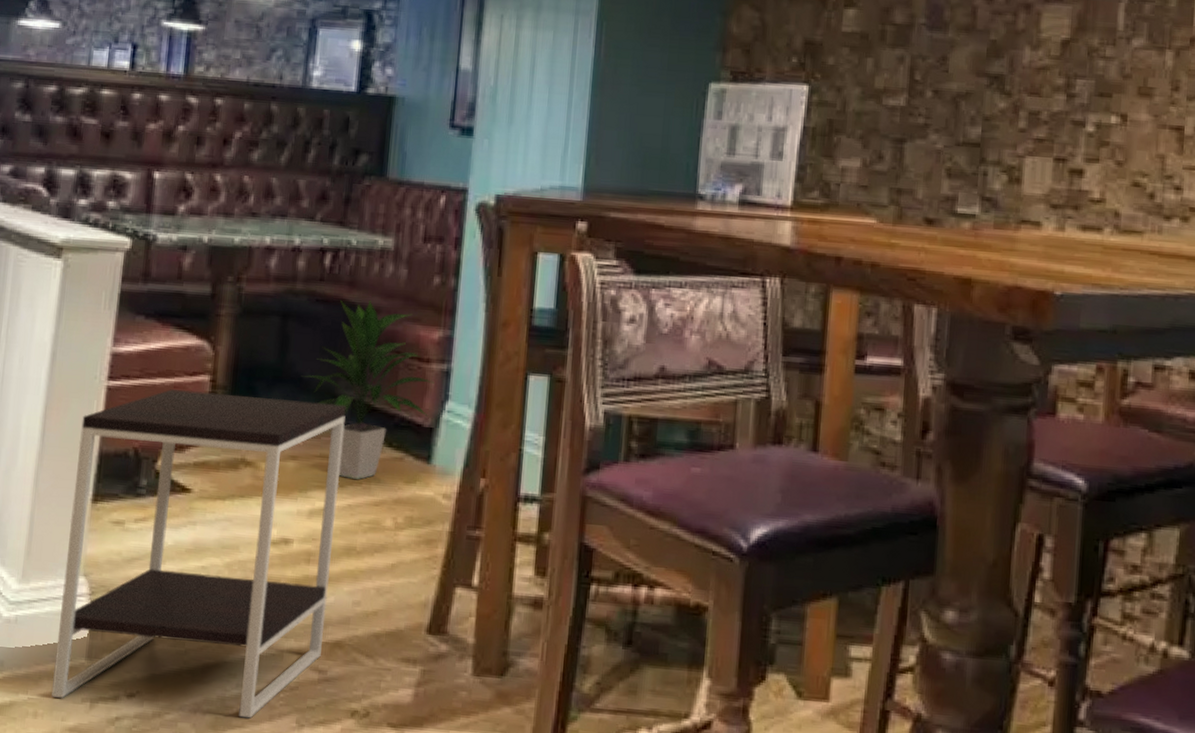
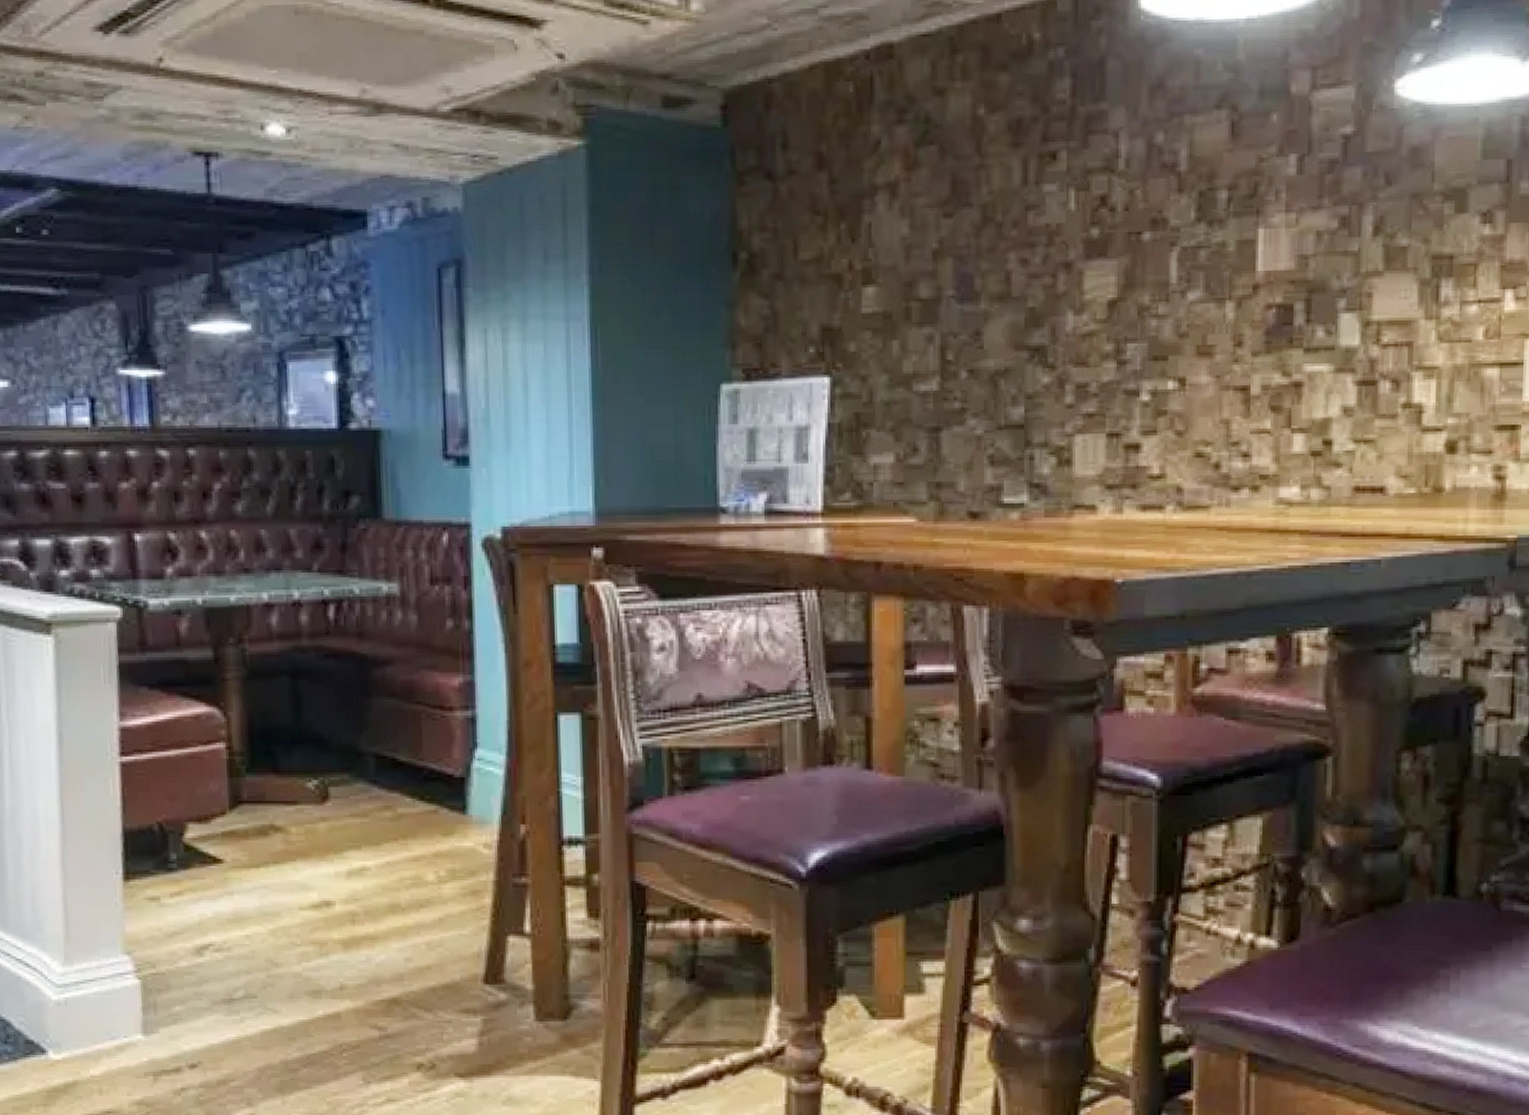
side table: present [51,389,346,719] -> none [100,759,379,1079]
indoor plant: present [304,300,435,479] -> none [323,651,460,836]

